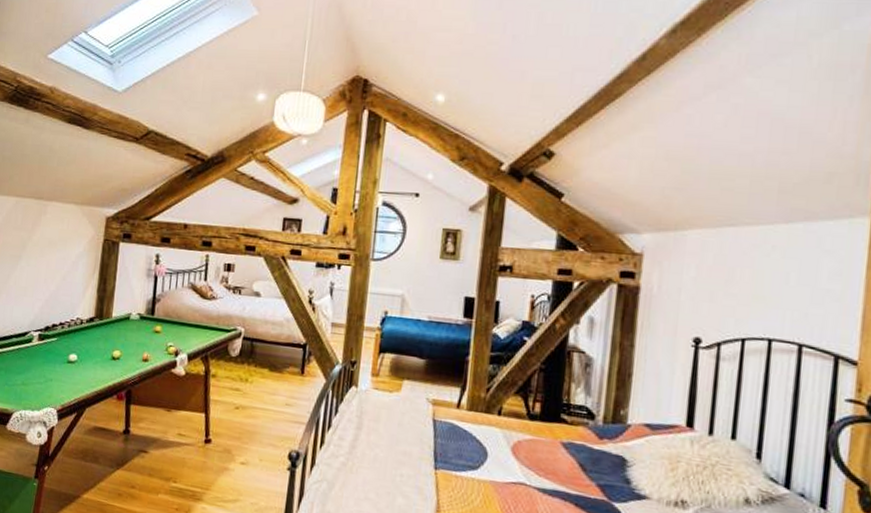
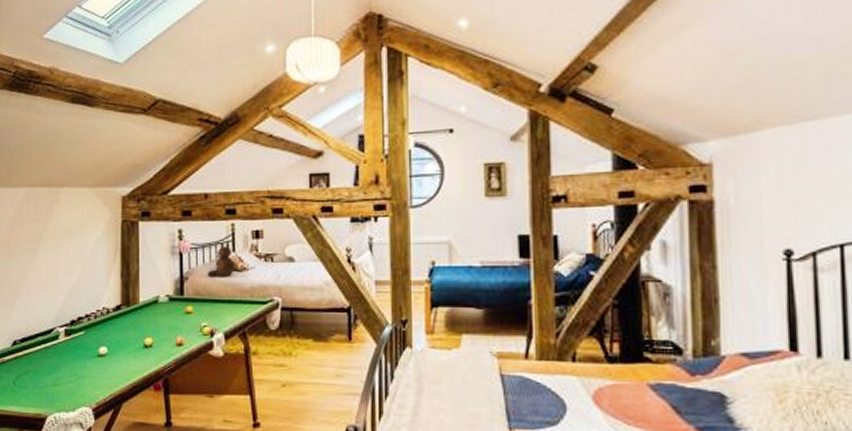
teddy bear: none [178,271,206,304] -> present [207,243,236,278]

